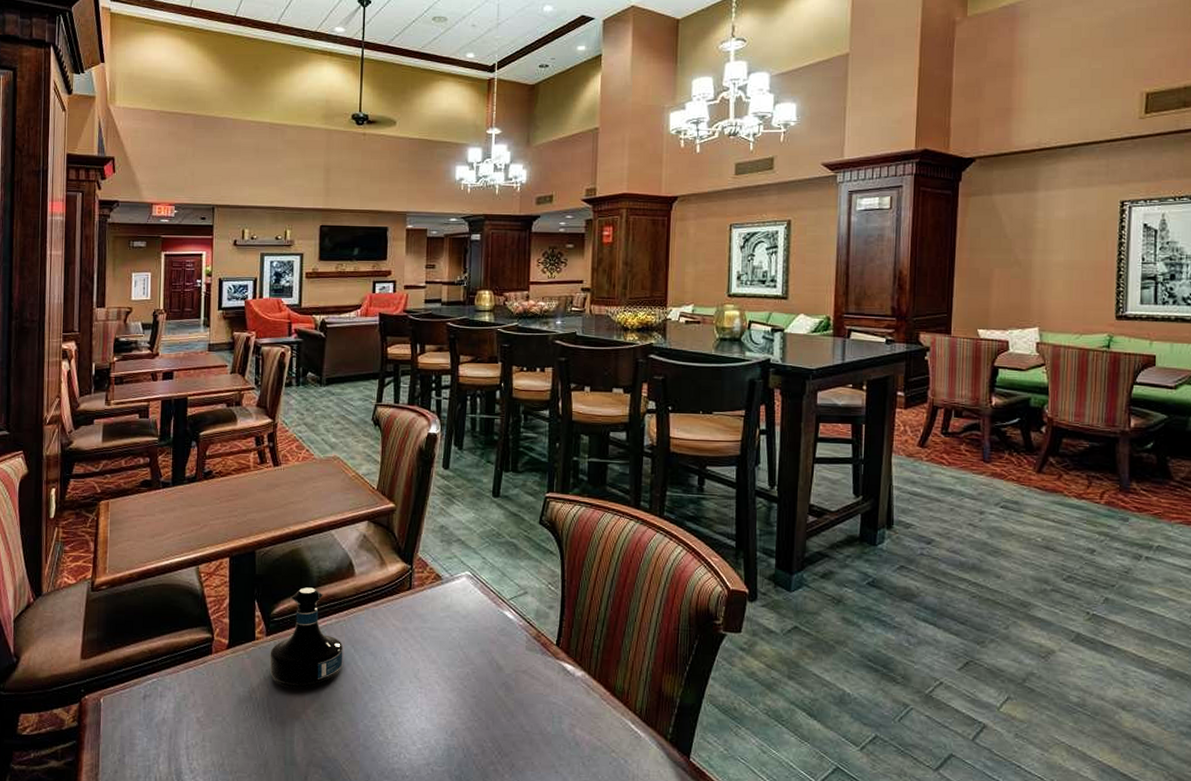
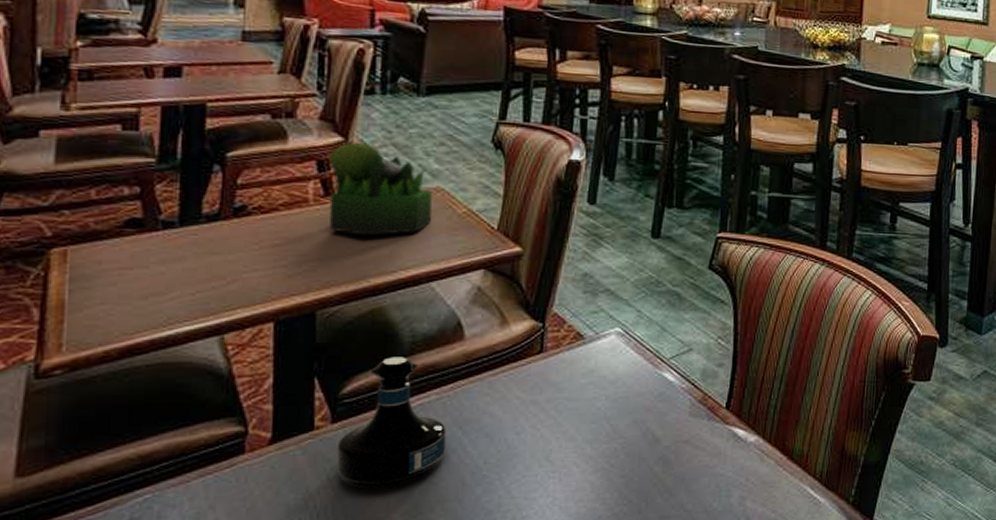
plant: none [262,422,332,494] -> present [328,141,433,236]

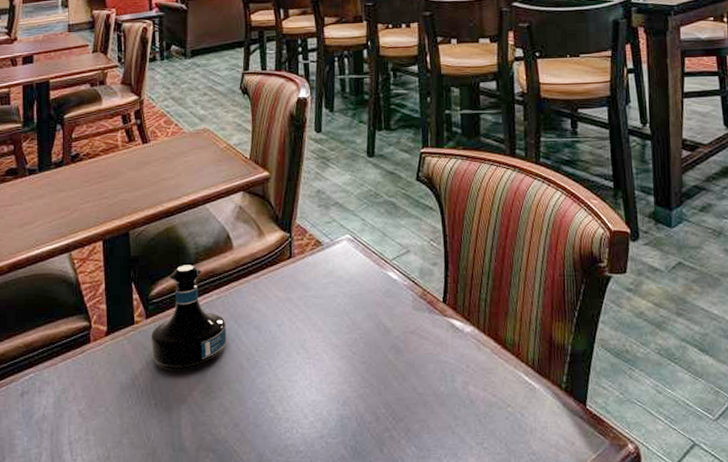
plant: present [328,141,433,236] -> none [129,98,203,171]

